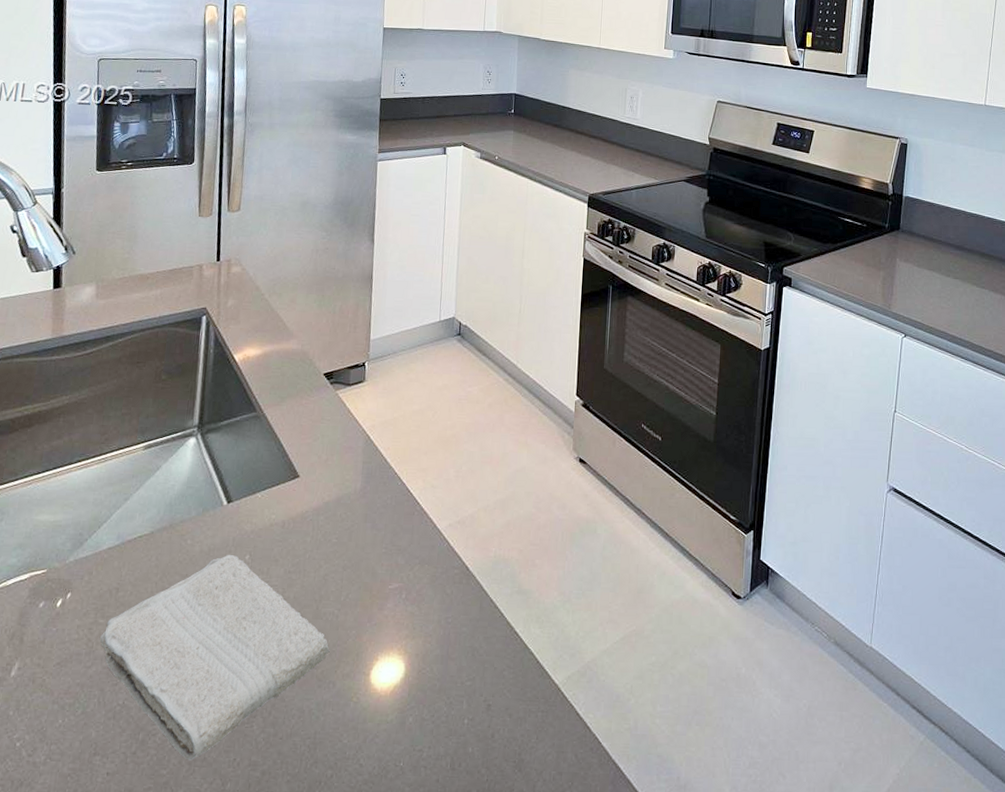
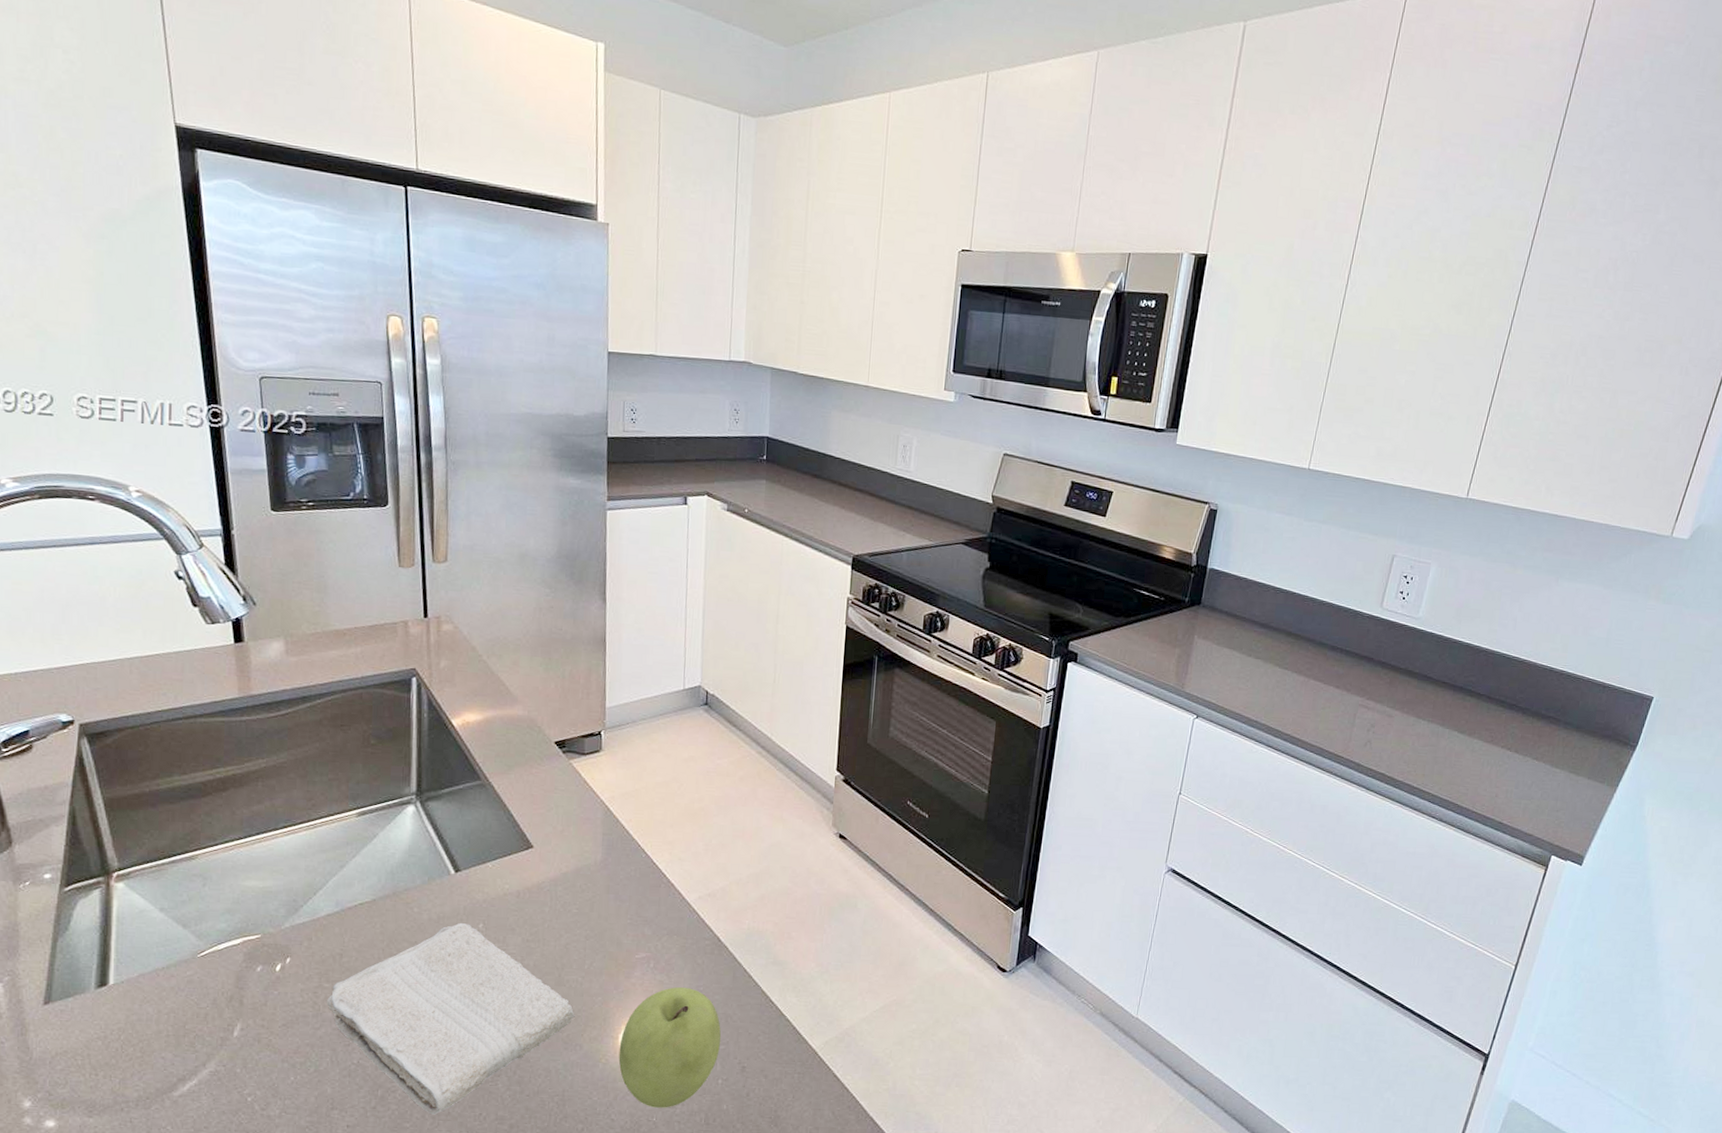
fruit: none [369,619,468,752] -> present [618,987,721,1108]

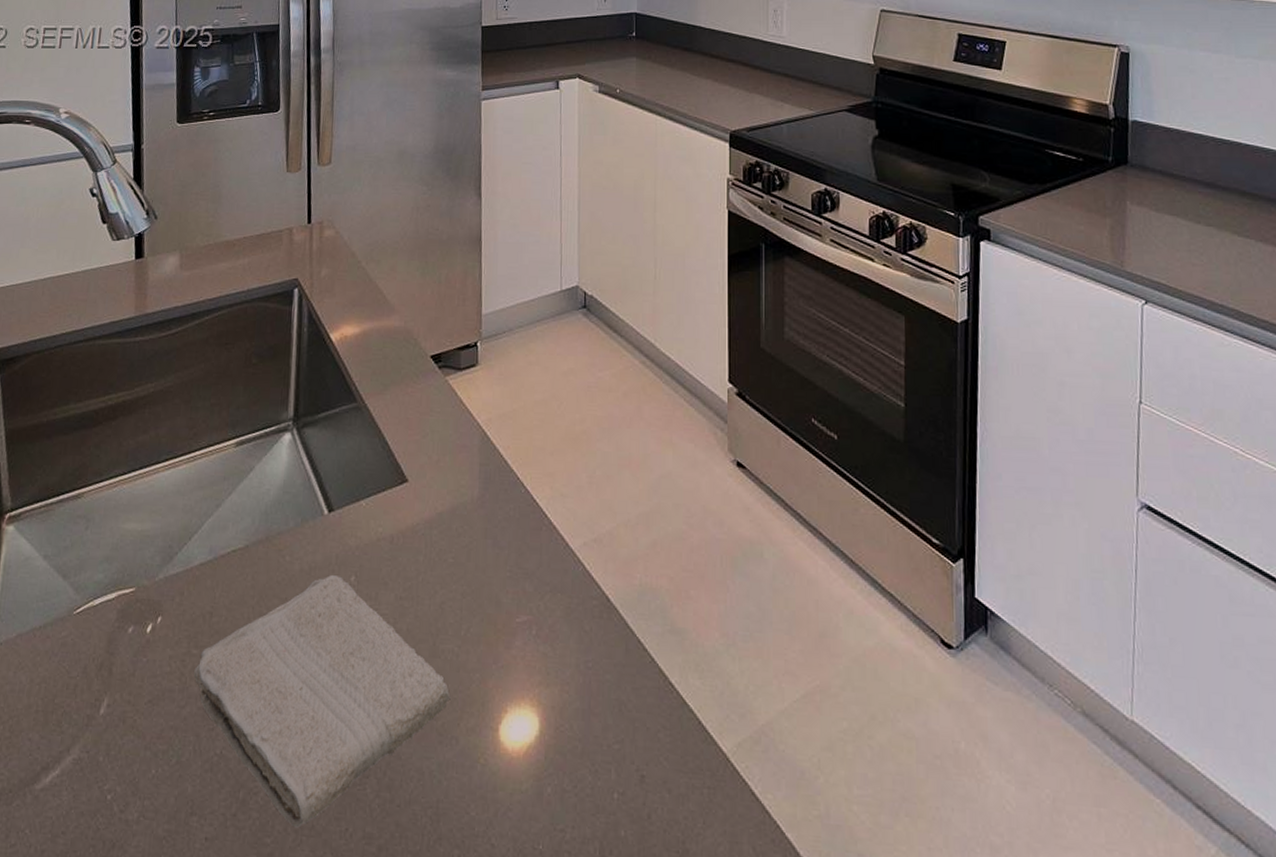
fruit: present [618,987,721,1108] -> none [499,662,614,832]

